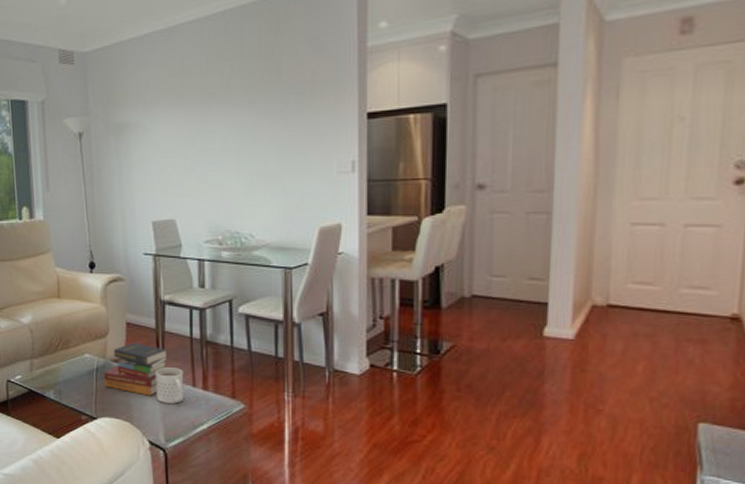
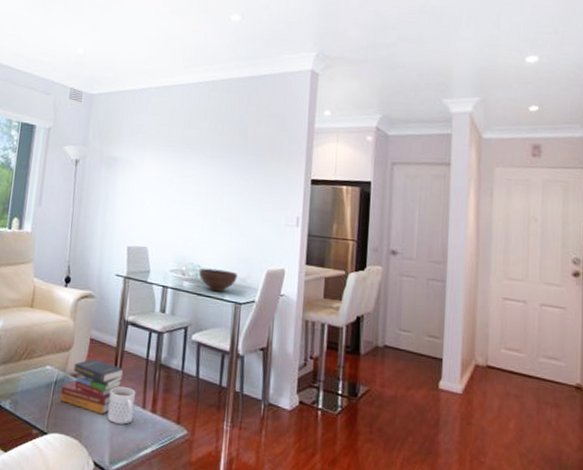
bowl: none [238,233,284,258] -> present [199,268,238,292]

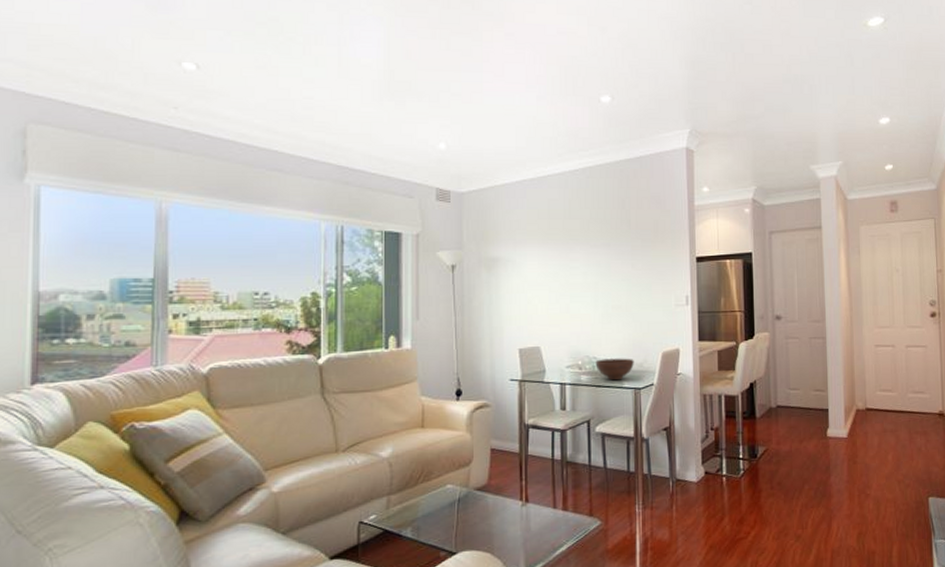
books: present [60,359,124,415] -> none [465,468,530,523]
mug: present [107,386,136,425] -> none [518,490,545,529]

